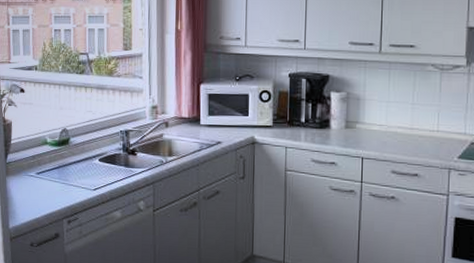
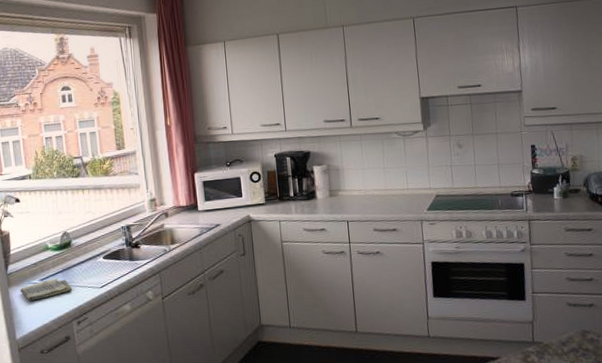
dish towel: none [16,173,66,193] -> present [19,277,72,301]

